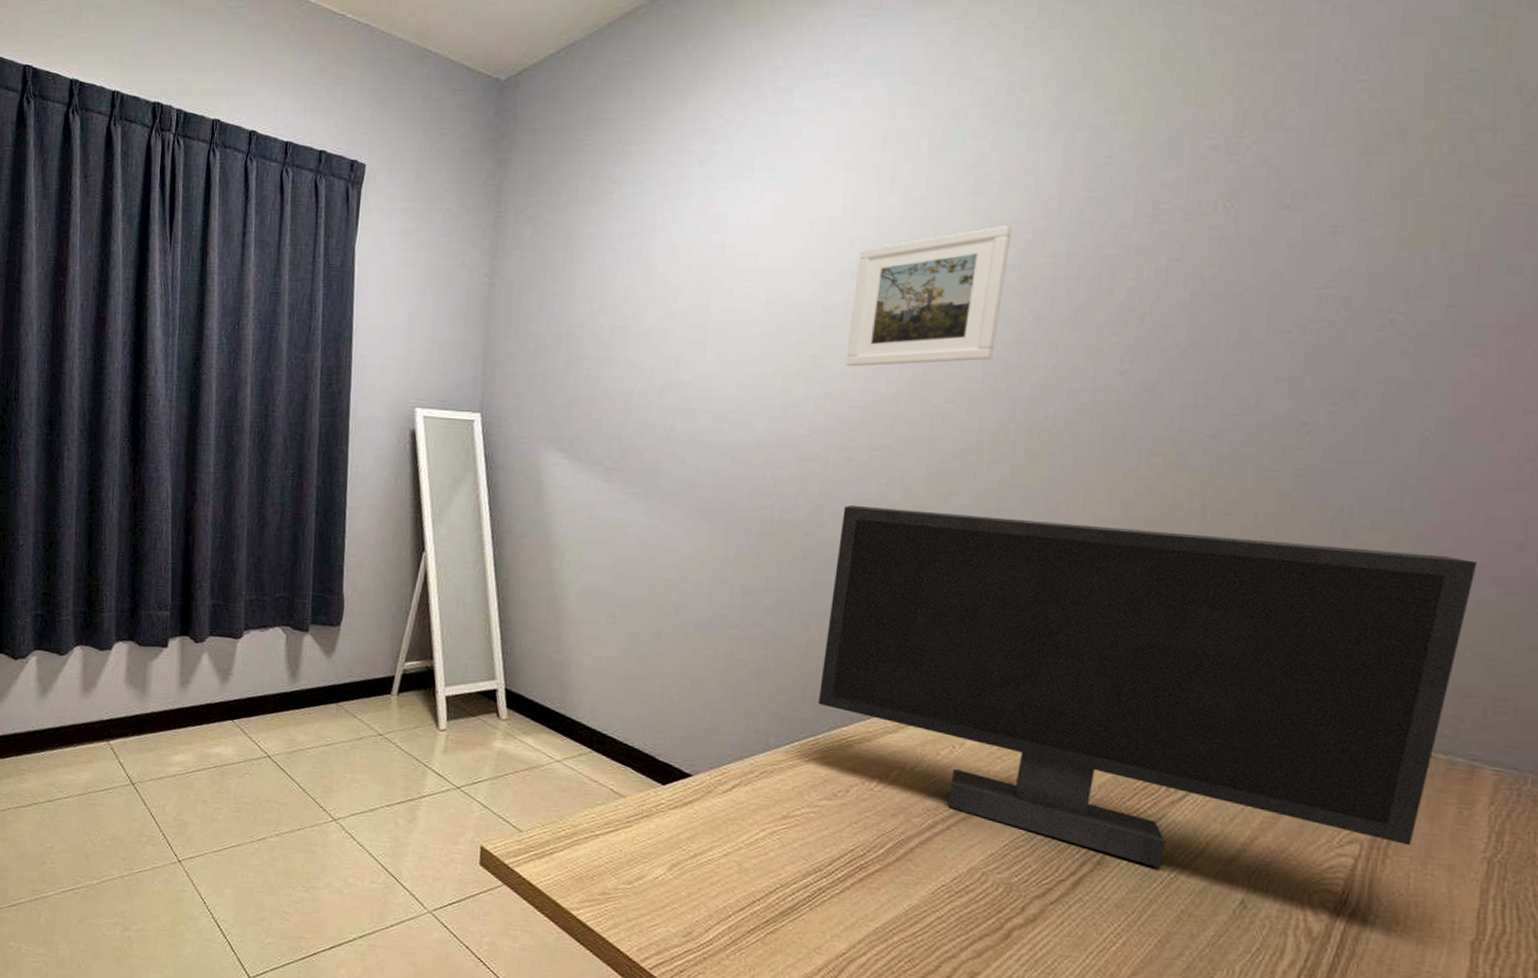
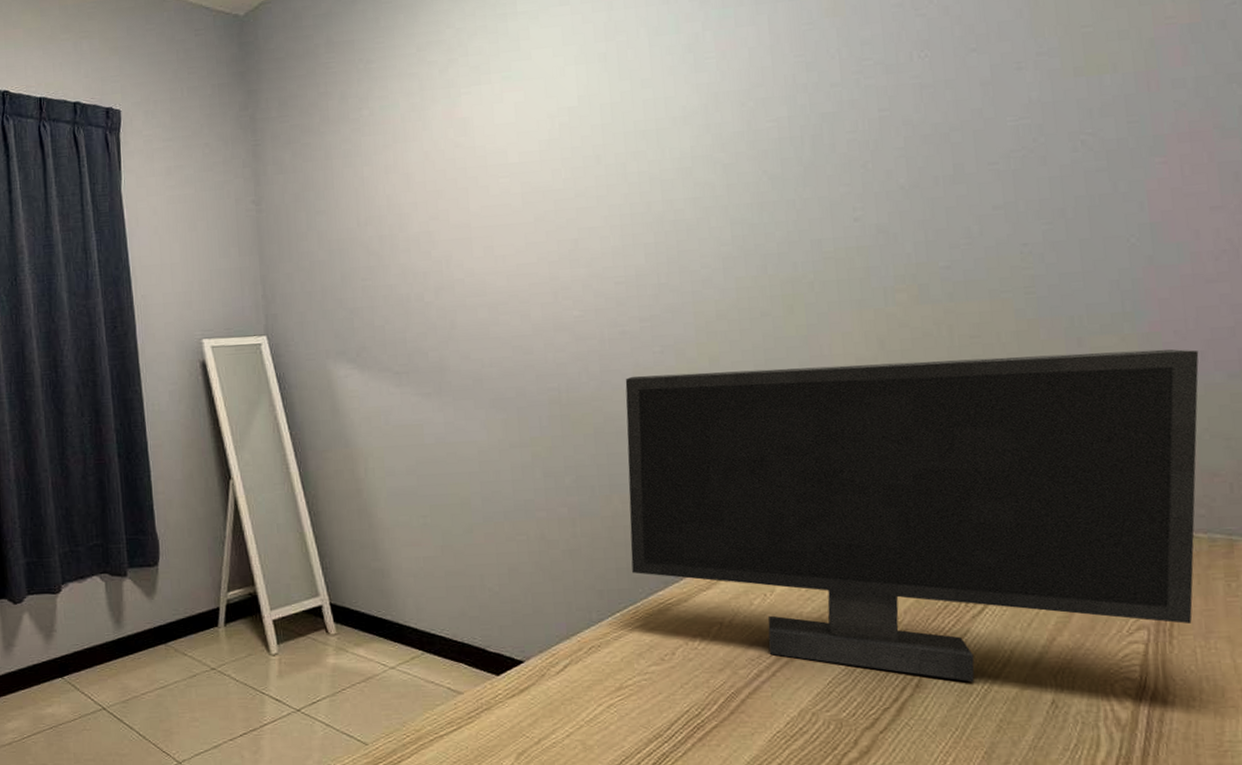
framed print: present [845,224,1013,367] -> none [600,95,738,246]

